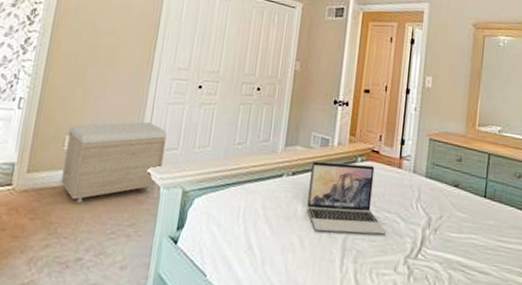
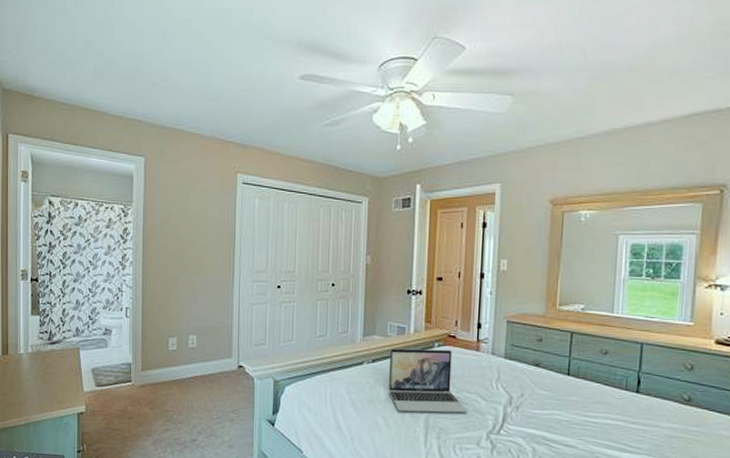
storage bench: present [61,122,167,202] -> none [170,322,254,394]

